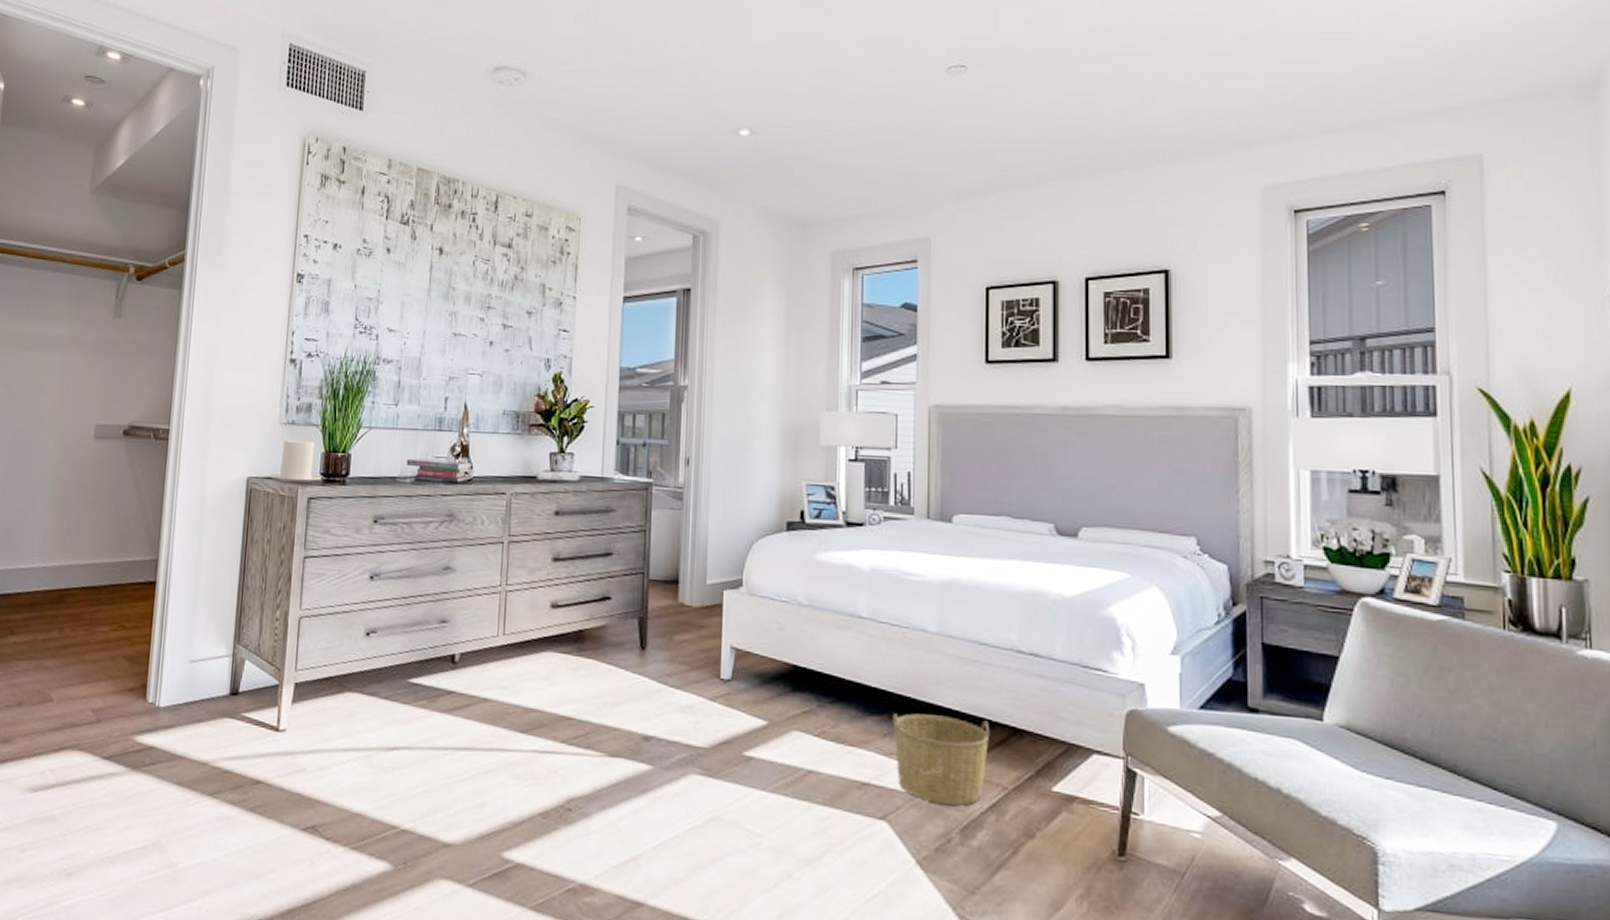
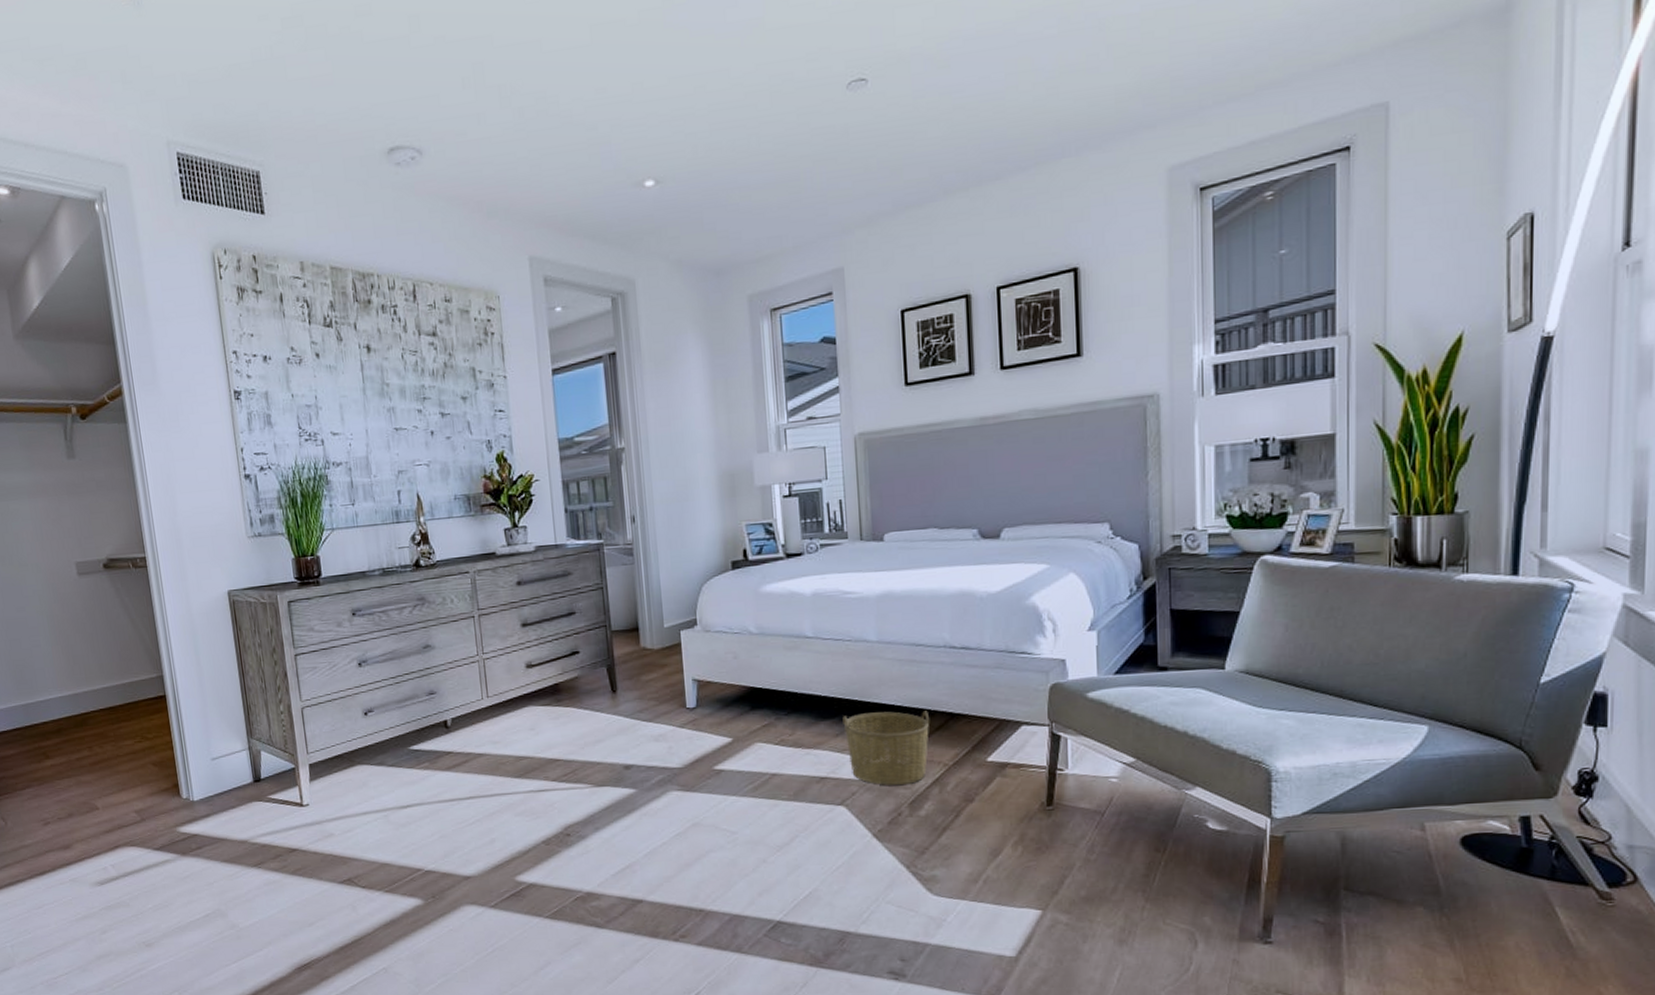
candle: present [269,439,322,484] -> none [247,549,297,591]
books: present [406,458,470,485] -> none [372,548,432,573]

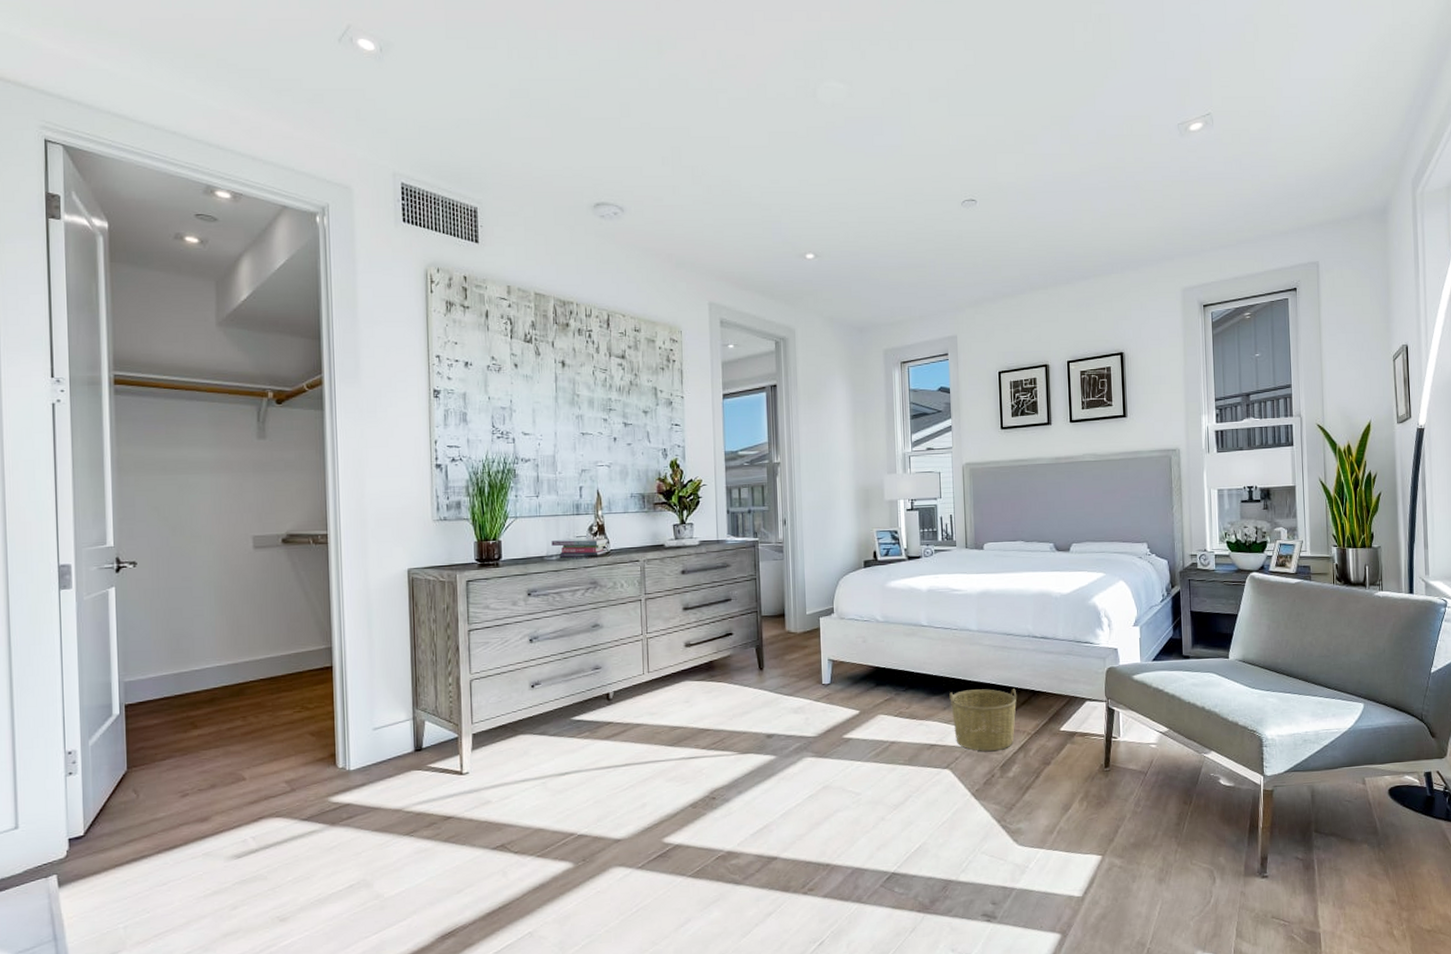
books: none [372,548,432,573] -> present [551,538,607,559]

